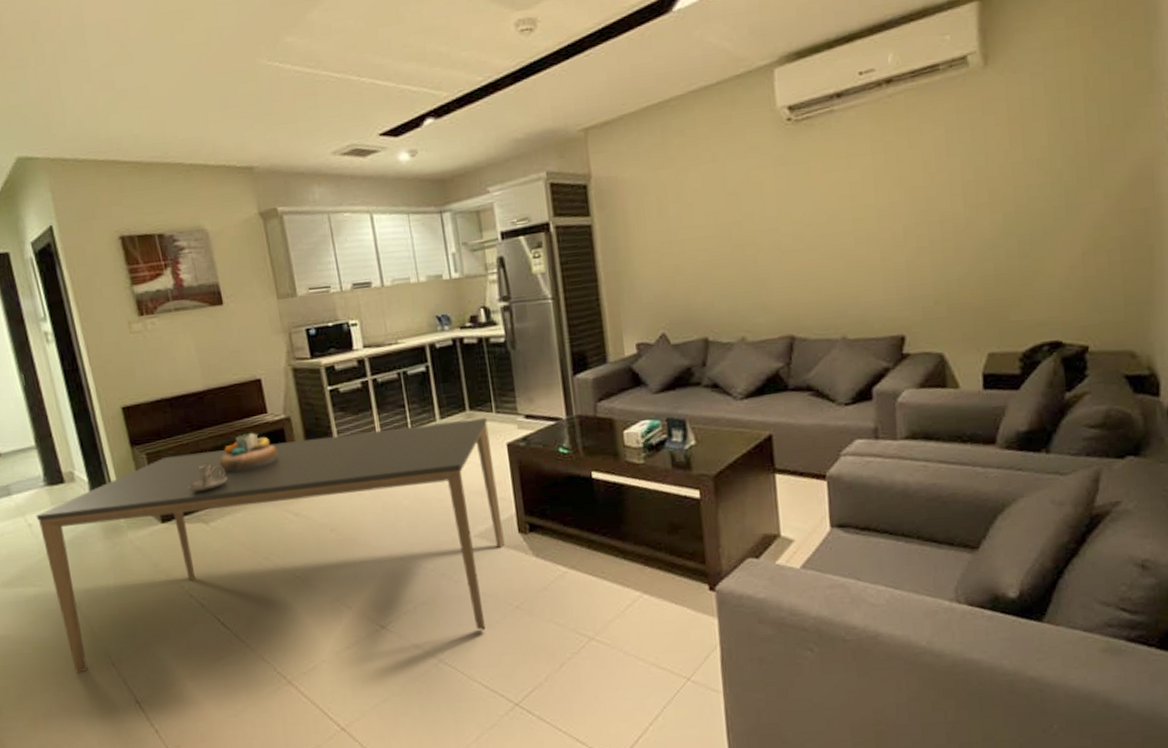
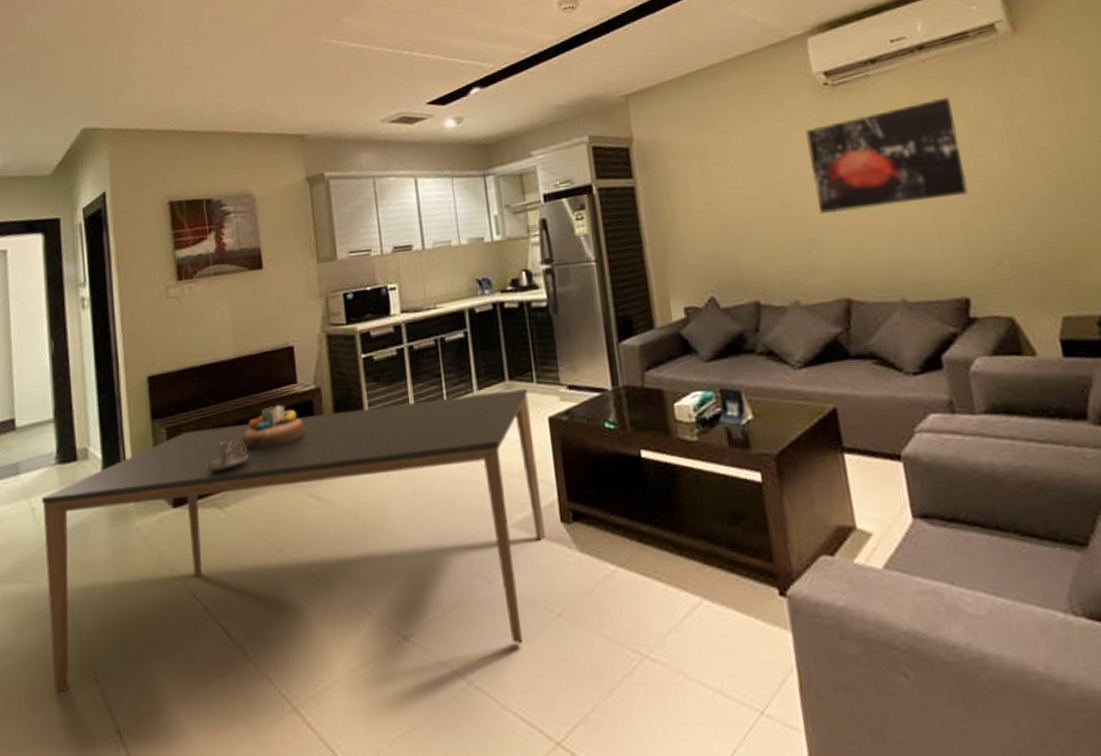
wall art: none [764,135,918,254] -> present [805,97,968,214]

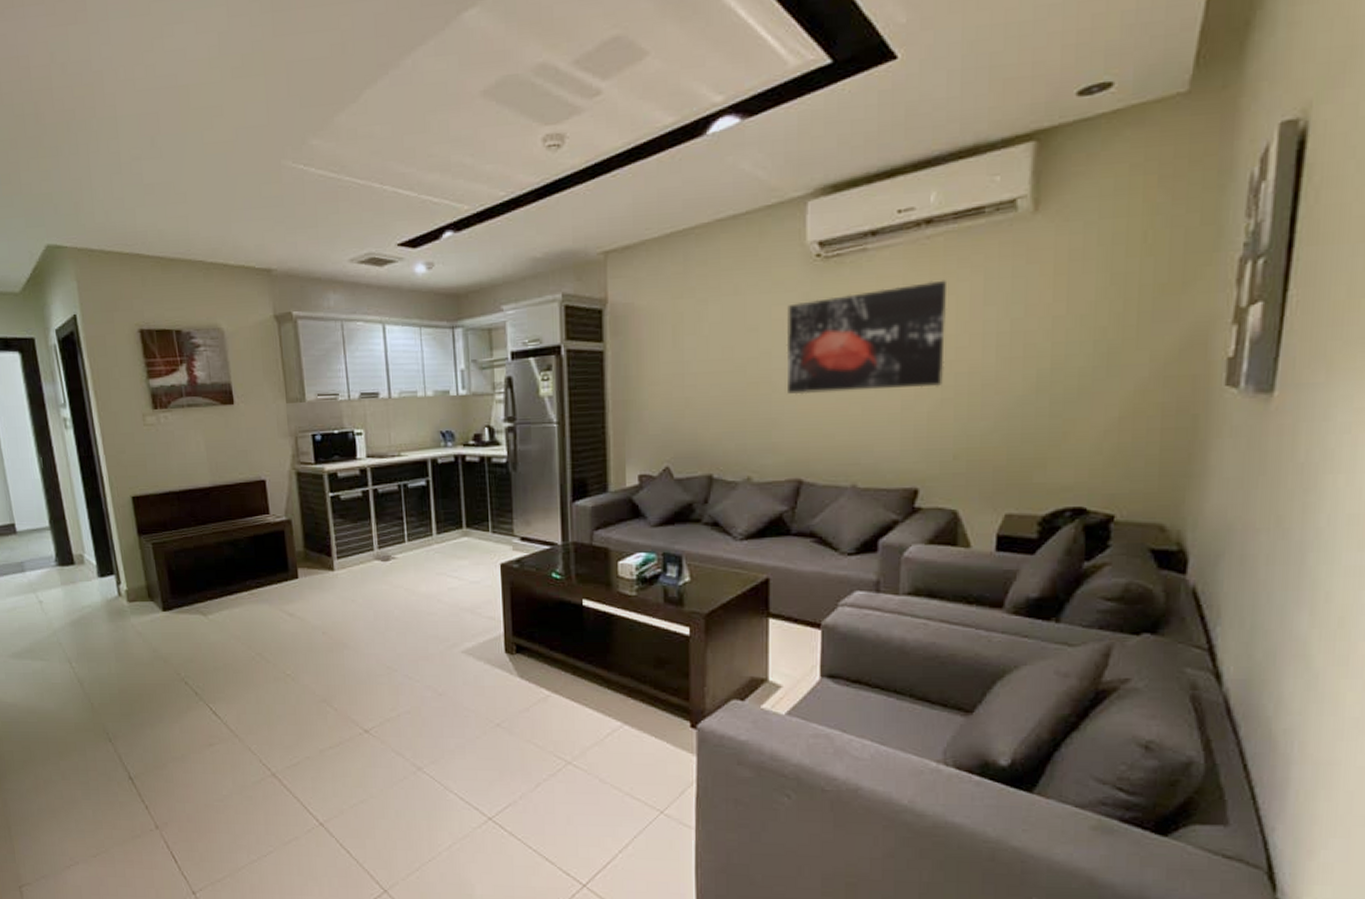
dining table: present [41,388,545,694] -> none [46,536,491,746]
candle holder: present [206,440,248,472] -> none [190,559,227,584]
decorative bowl: present [242,404,304,450] -> none [221,531,277,569]

